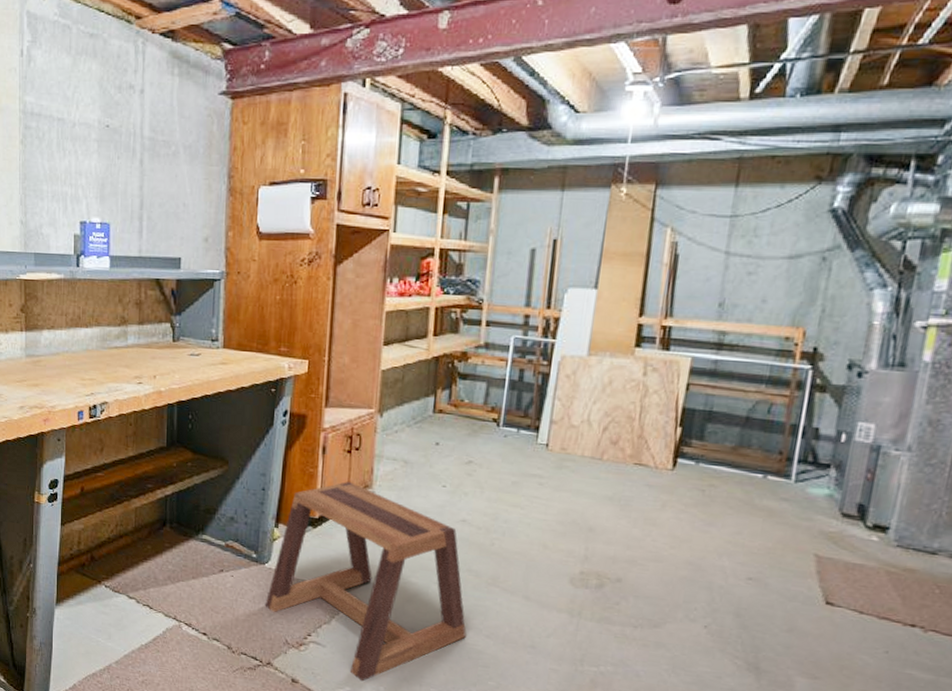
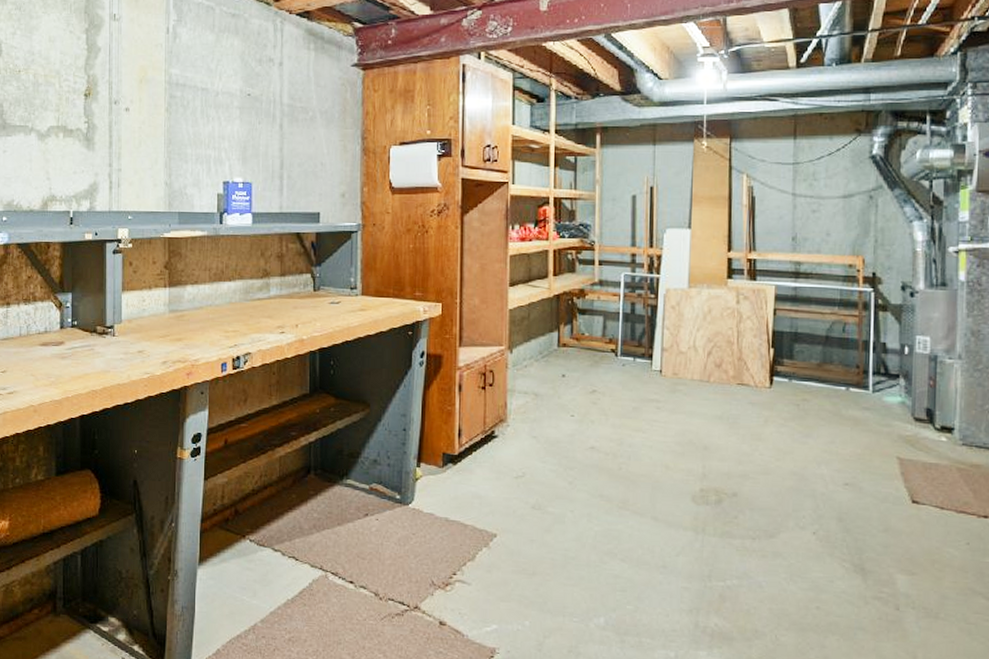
stool: present [265,482,466,682] -> none [410,417,603,618]

